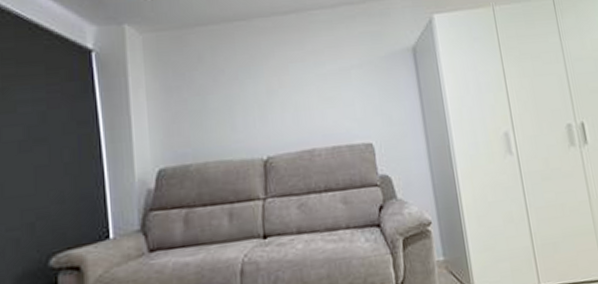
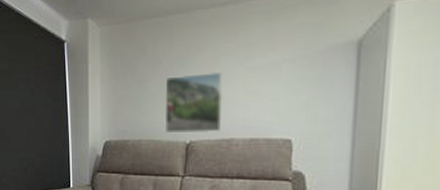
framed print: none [230,79,300,152] -> present [165,71,223,134]

